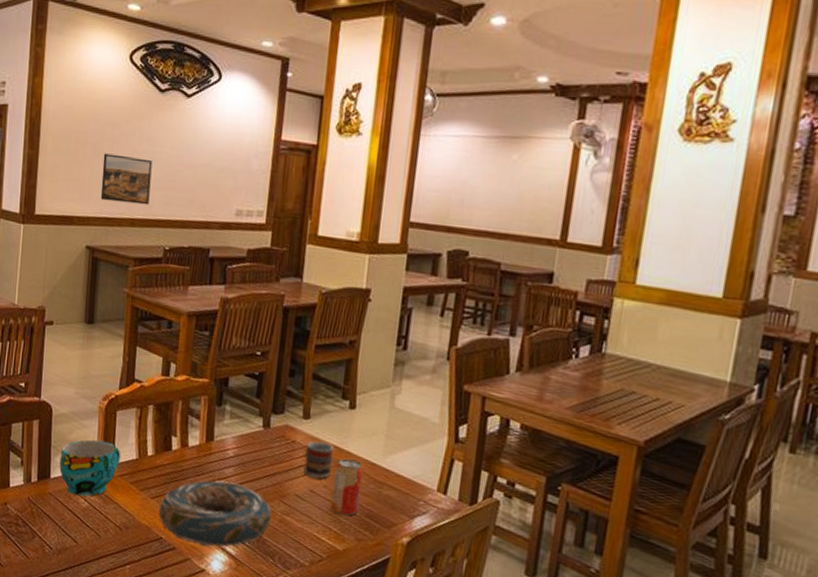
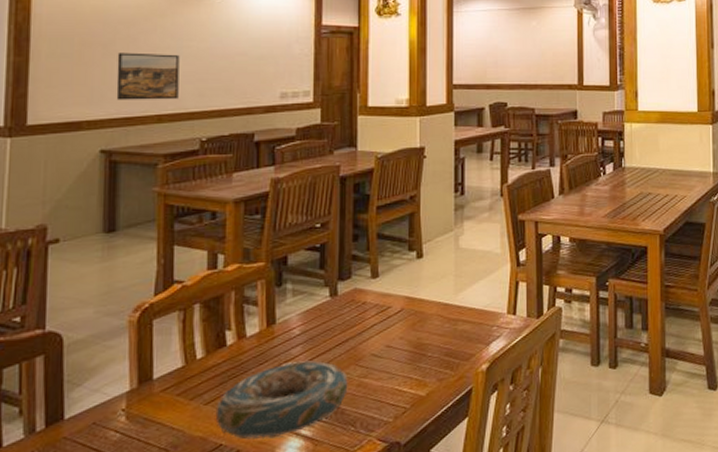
cup: present [59,439,121,497] -> none [77,357,162,430]
cup: present [303,440,333,479] -> none [378,295,405,333]
beverage can: present [331,458,363,516] -> none [409,305,438,361]

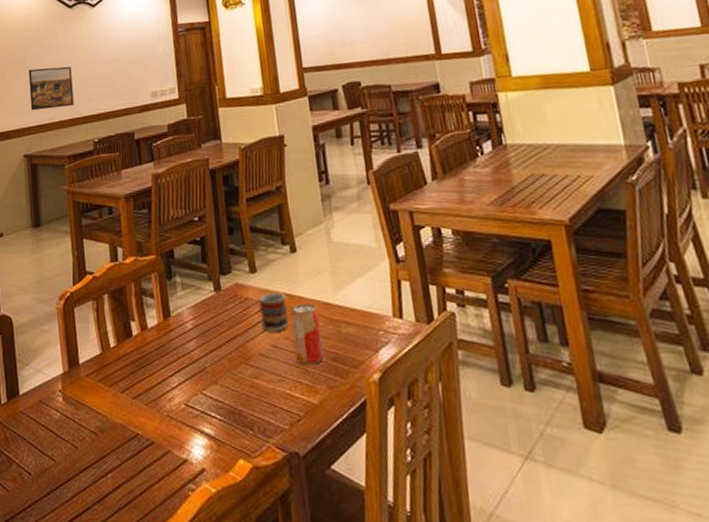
decorative bowl: present [215,360,348,440] -> none [130,355,242,433]
cup: none [378,295,405,333] -> present [259,291,288,332]
beverage can: none [409,305,438,361] -> present [291,304,324,365]

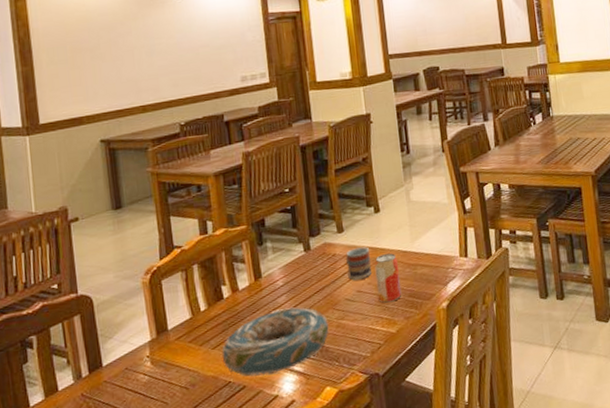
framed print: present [28,66,74,111] -> none [103,52,157,96]
decorative bowl: none [130,355,242,433] -> present [222,307,329,377]

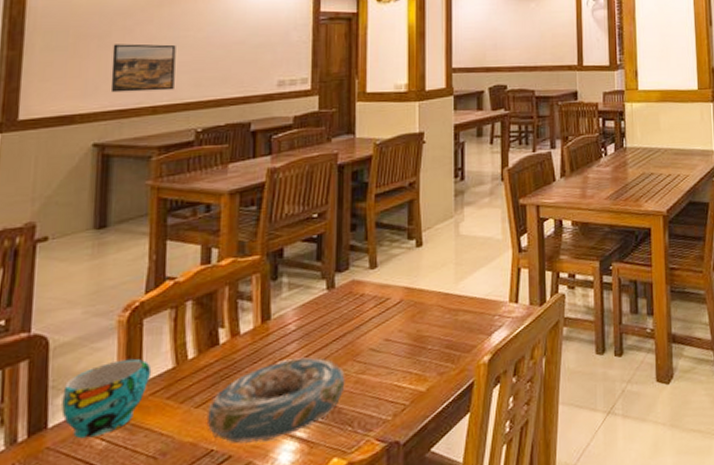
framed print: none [103,52,157,96] -> present [110,43,176,93]
cup: none [109,311,175,374] -> present [61,358,152,439]
cup: present [346,247,371,280] -> none [376,286,404,326]
beverage can: present [374,253,402,303] -> none [409,295,438,355]

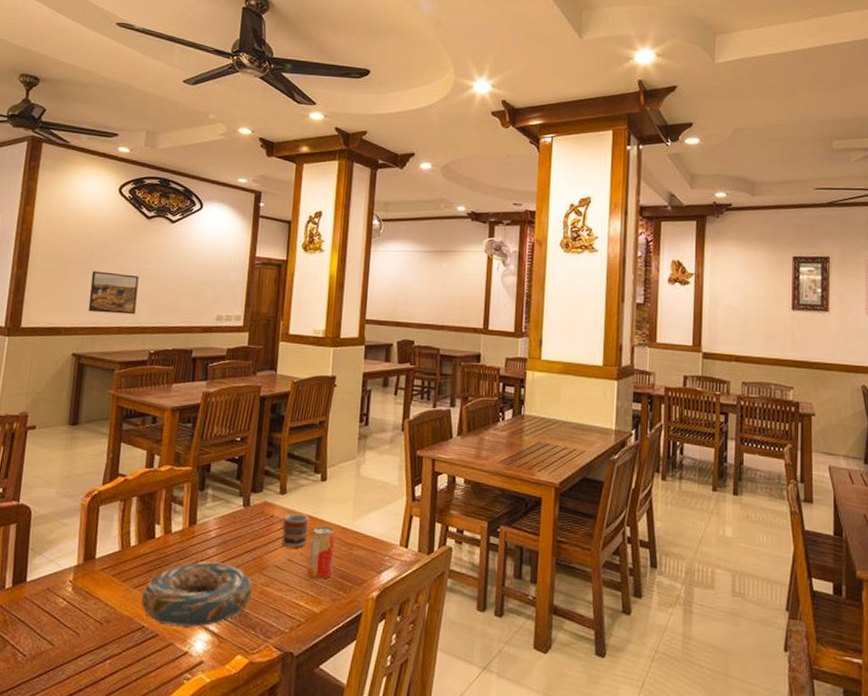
cup: present [61,358,152,439] -> none [36,536,104,596]
cup: none [376,286,404,326] -> present [282,512,308,548]
beverage can: none [409,295,438,355] -> present [307,526,336,579]

